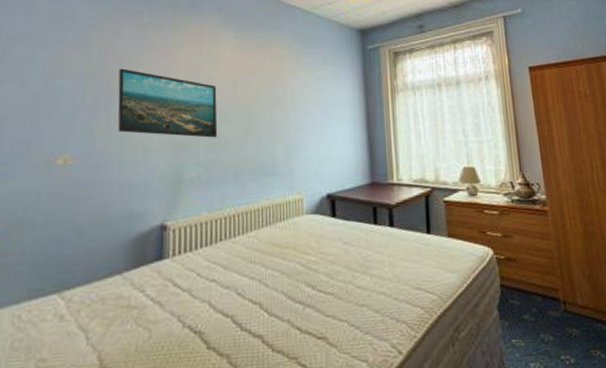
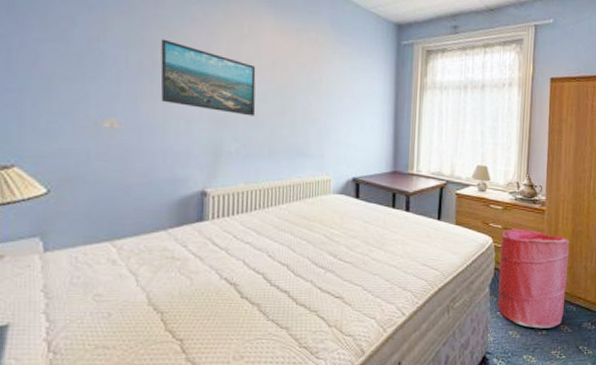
laundry hamper: none [502,234,592,357] -> present [497,228,570,329]

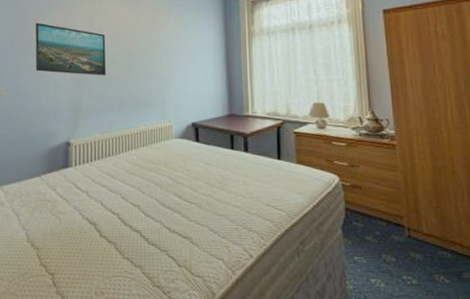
laundry hamper: present [497,228,570,329] -> none [348,165,436,278]

